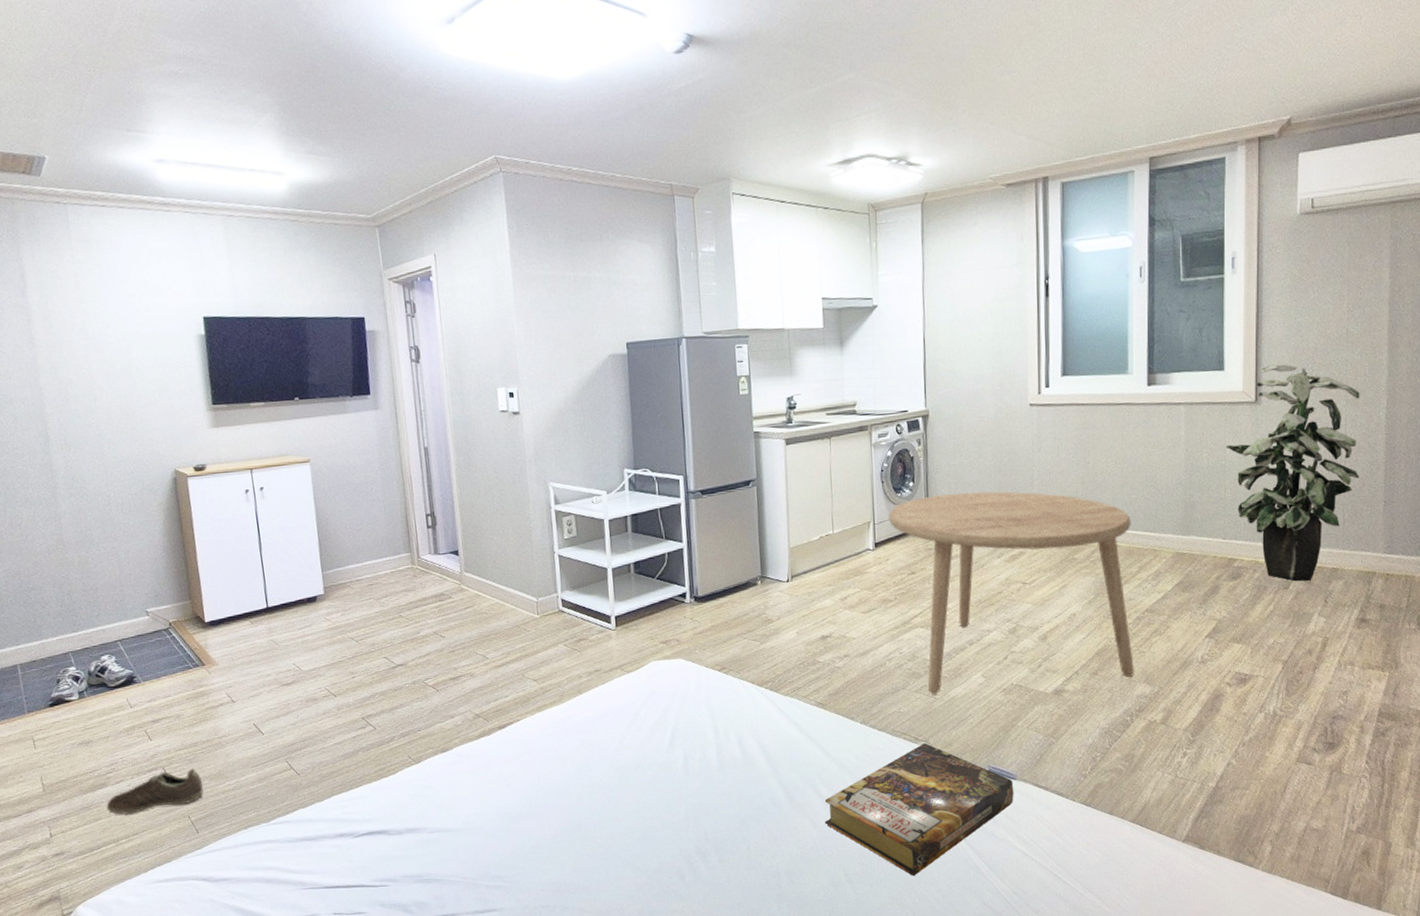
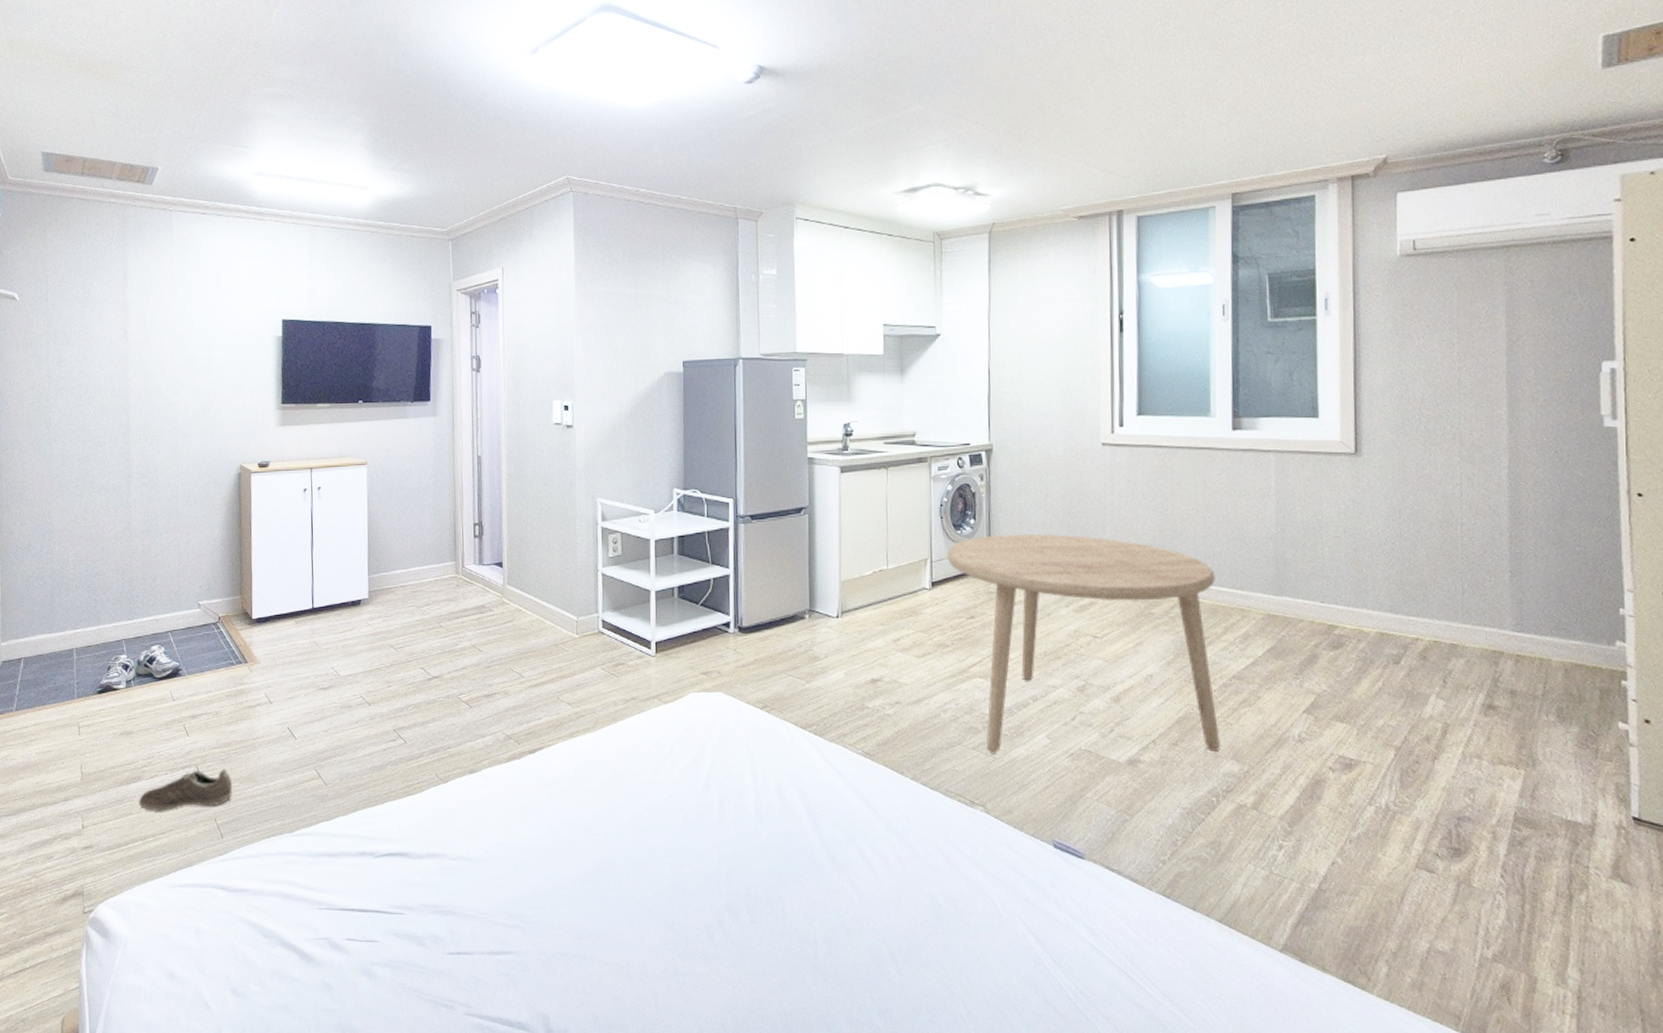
book: present [824,743,1014,876] -> none [868,808,1082,961]
indoor plant: present [1226,364,1360,582] -> none [1322,414,1480,657]

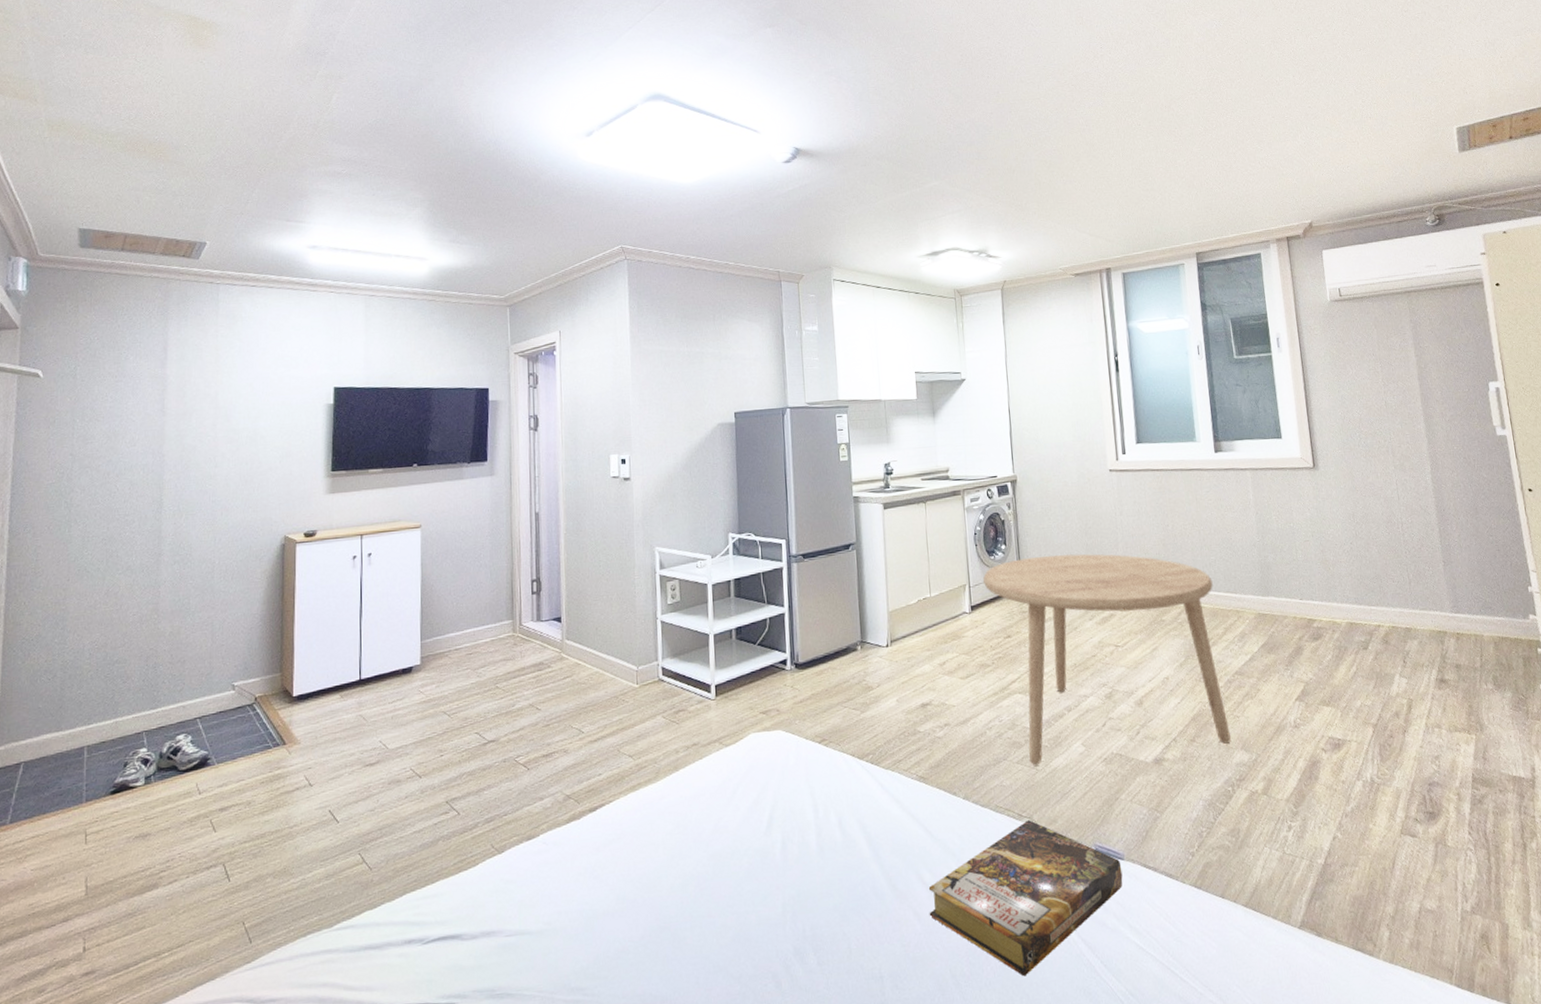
sneaker: present [138,769,232,812] -> none [153,864,264,922]
book: none [868,808,1082,961] -> present [928,820,1123,977]

